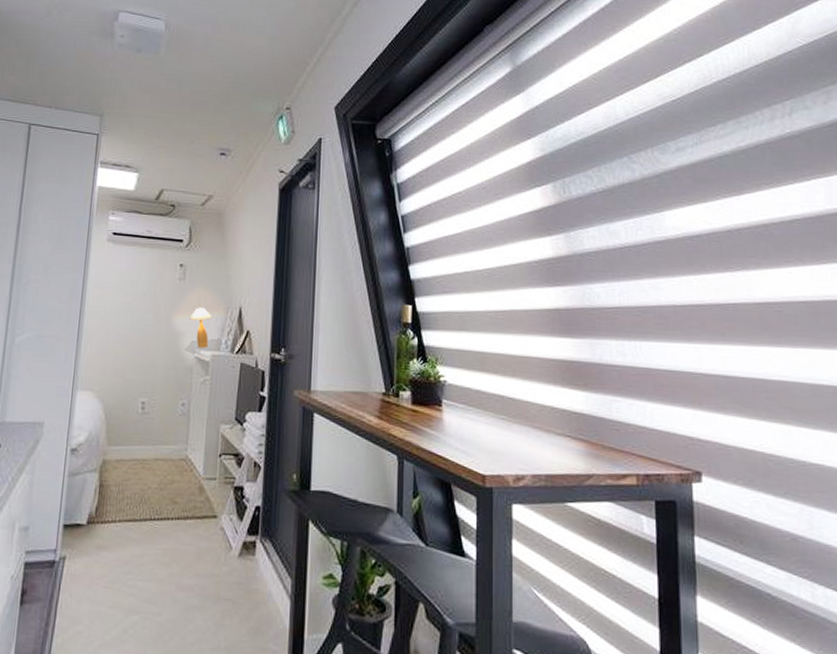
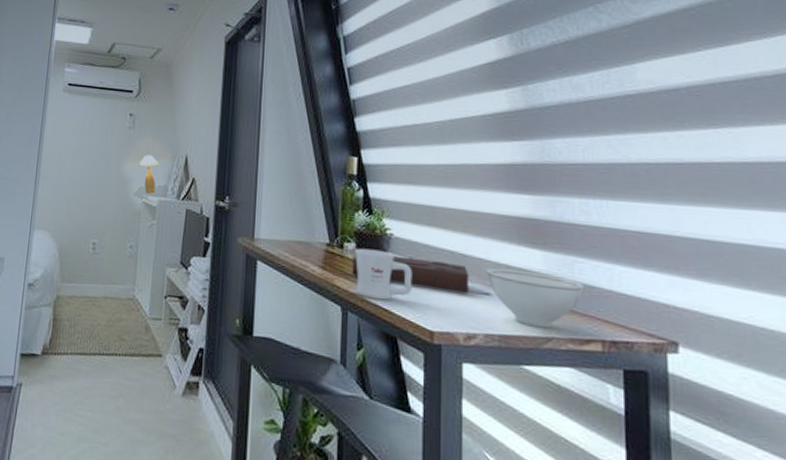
book: none [407,402,538,436] -> present [352,256,491,294]
mug: none [409,396,465,447] -> present [354,248,412,300]
bowl: none [533,409,621,466] -> present [486,267,584,329]

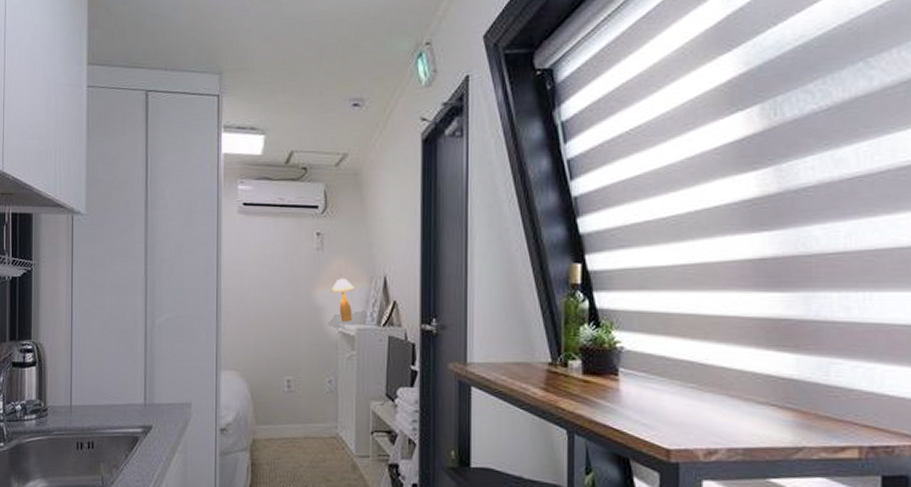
book: present [352,256,491,294] -> none [578,371,735,406]
mug: present [354,248,412,300] -> none [580,365,646,420]
bowl: present [486,267,584,329] -> none [730,376,840,438]

